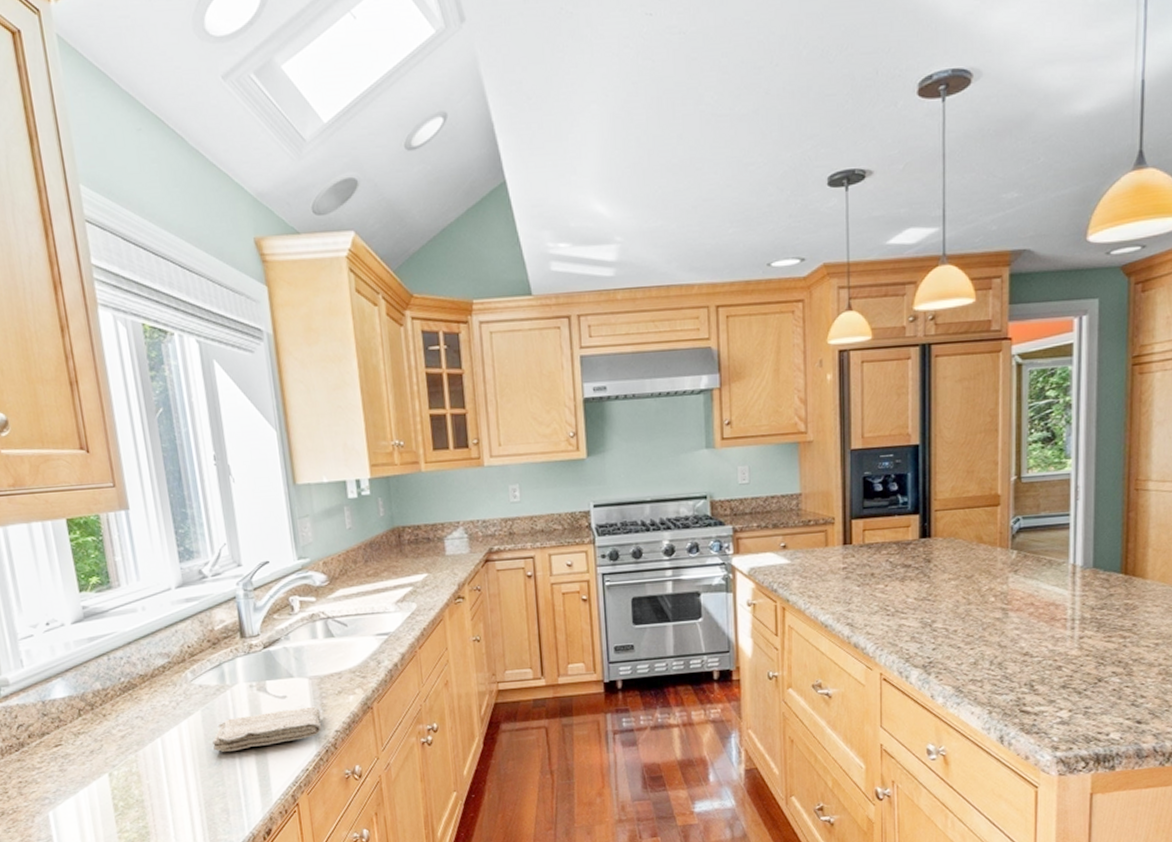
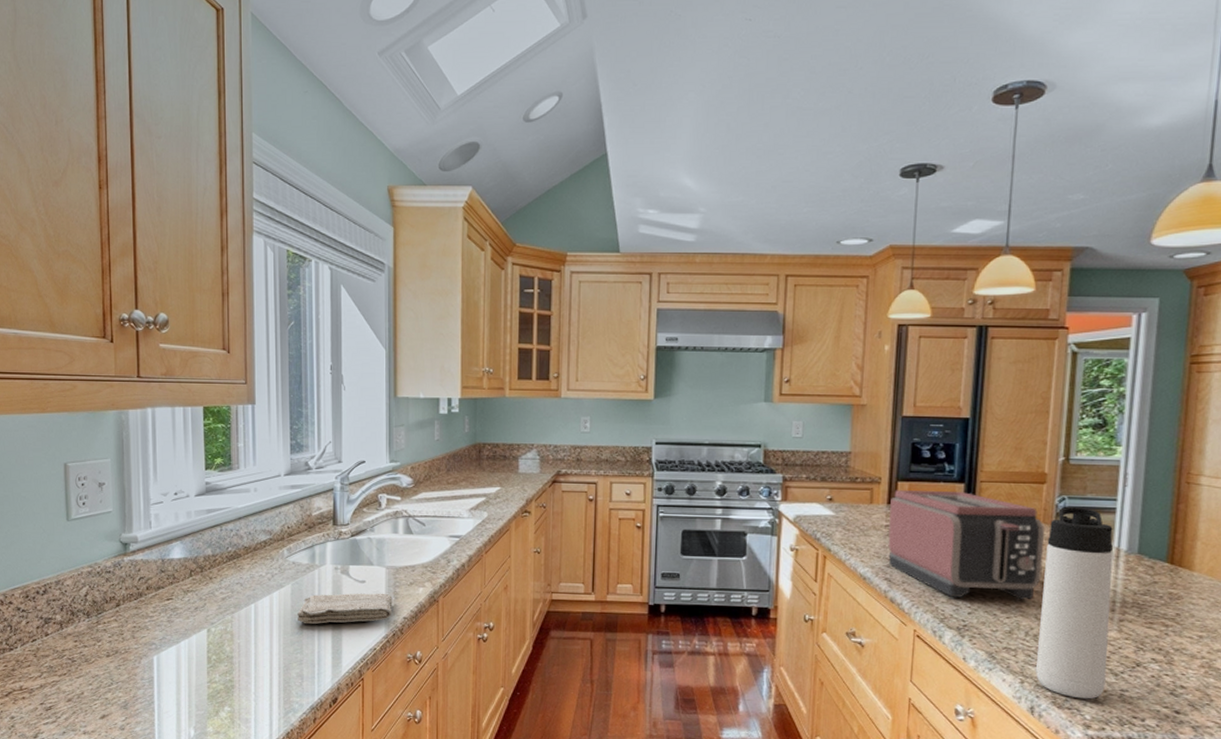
toaster: none [846,523,1003,635] -> present [888,490,1045,600]
thermos bottle: none [1003,526,1071,722] -> present [1036,507,1113,699]

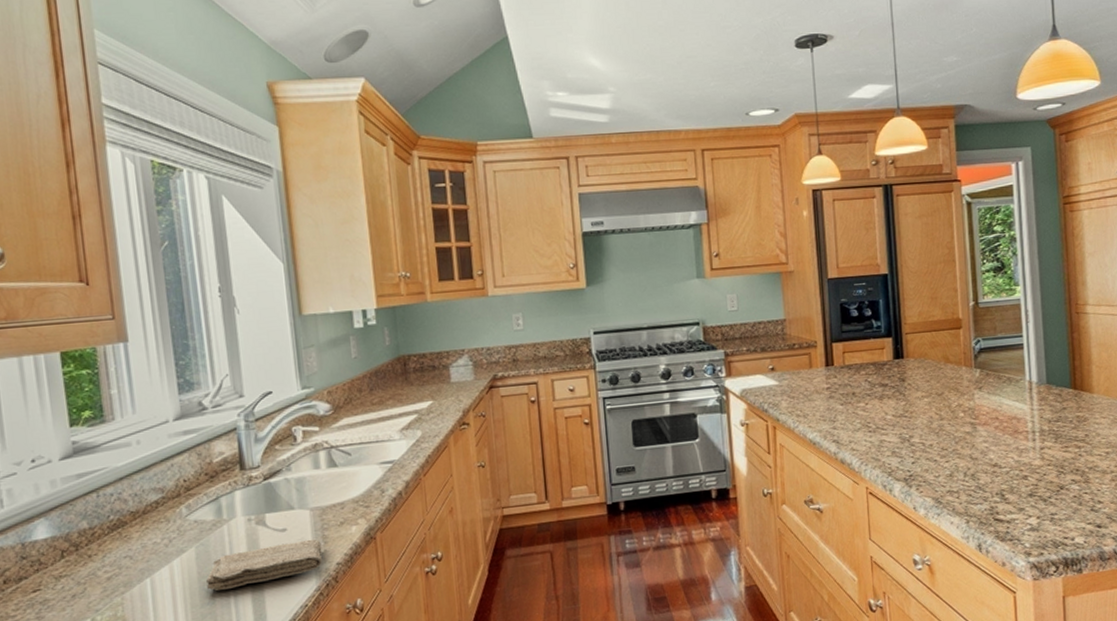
toaster: present [888,490,1045,600] -> none [828,346,970,450]
thermos bottle: present [1036,507,1113,699] -> none [970,347,1038,529]

